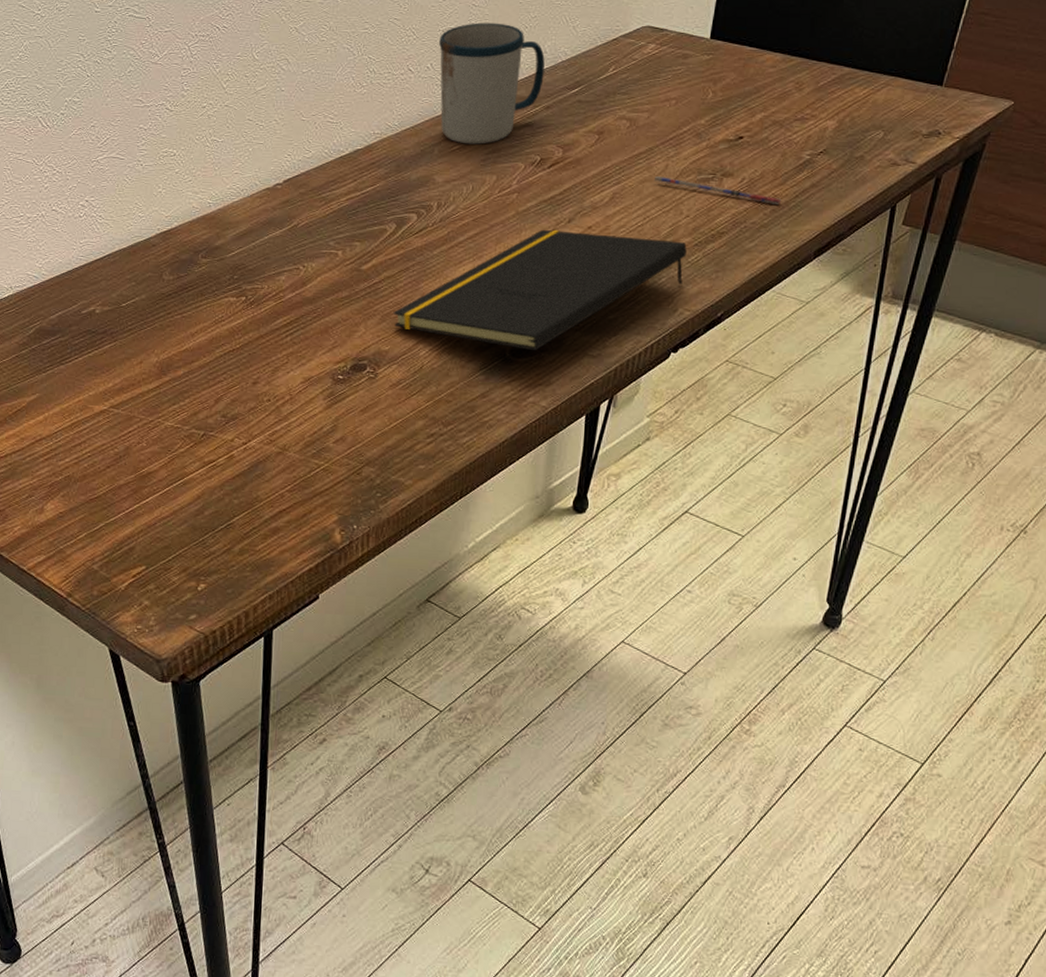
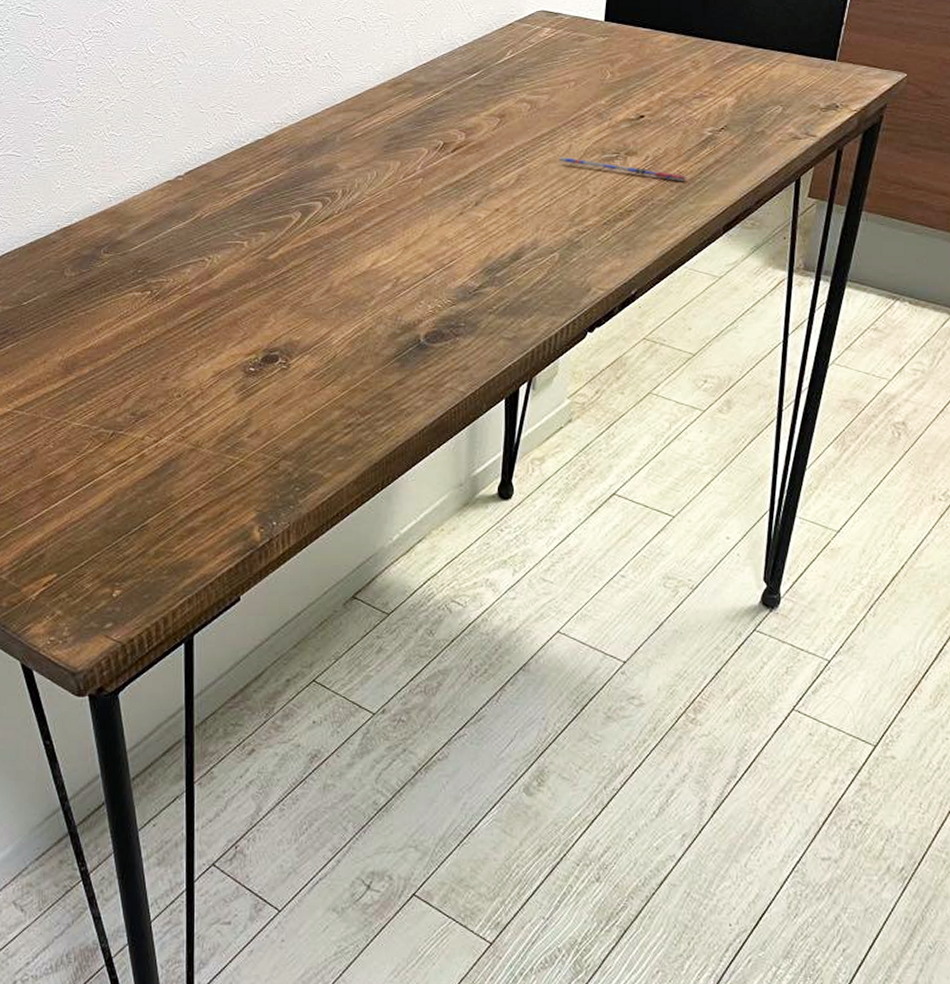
notepad: present [393,229,687,351] -> none [303,213,596,336]
mug: present [439,23,545,144] -> none [336,11,442,131]

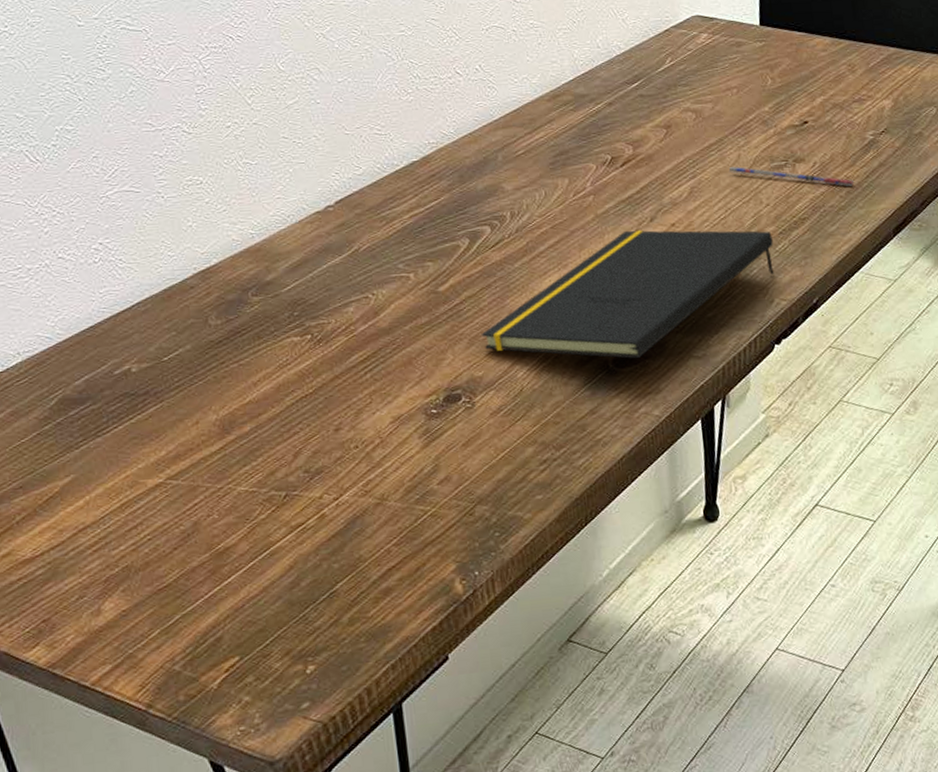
notepad: none [303,213,596,336] -> present [481,229,774,359]

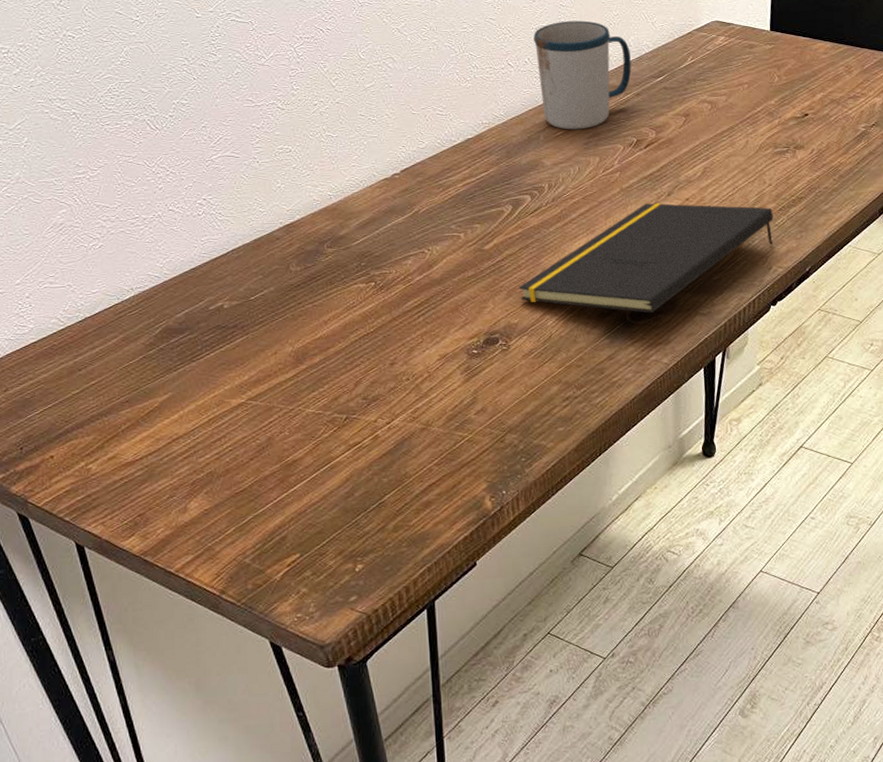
mug: none [484,19,601,148] -> present [533,20,632,130]
pen: present [728,167,855,186] -> none [737,151,847,171]

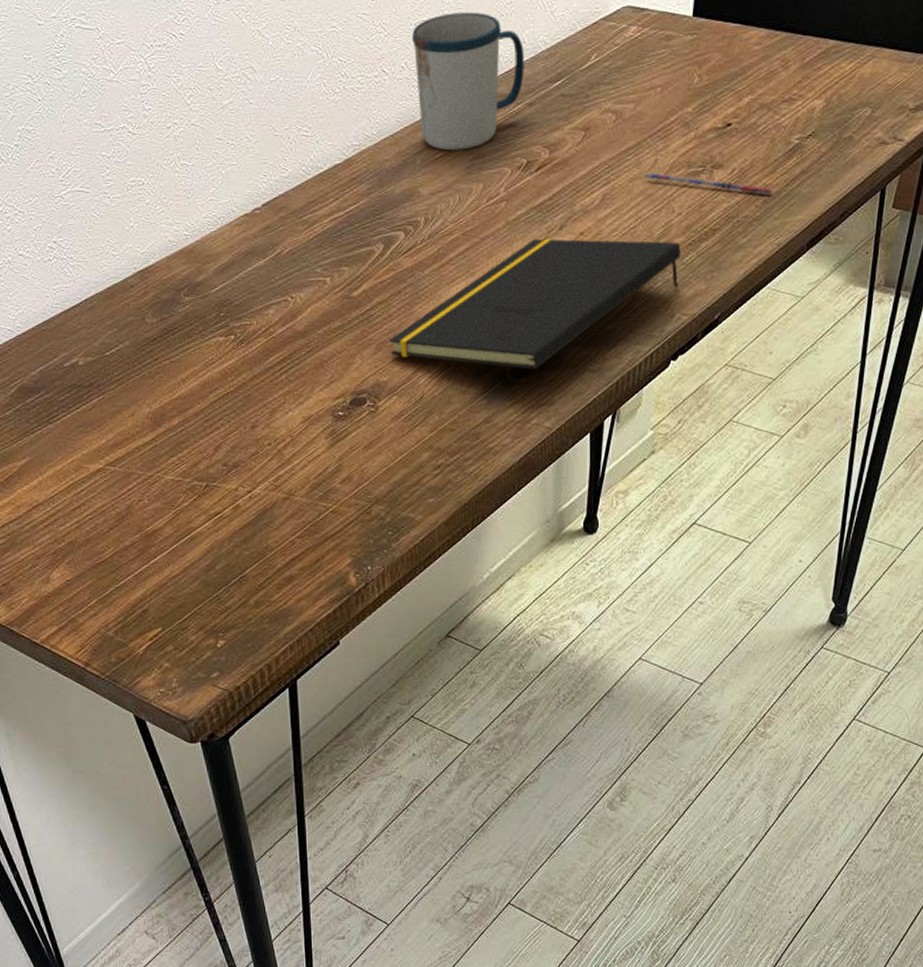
pen: none [737,151,847,171] -> present [643,173,773,195]

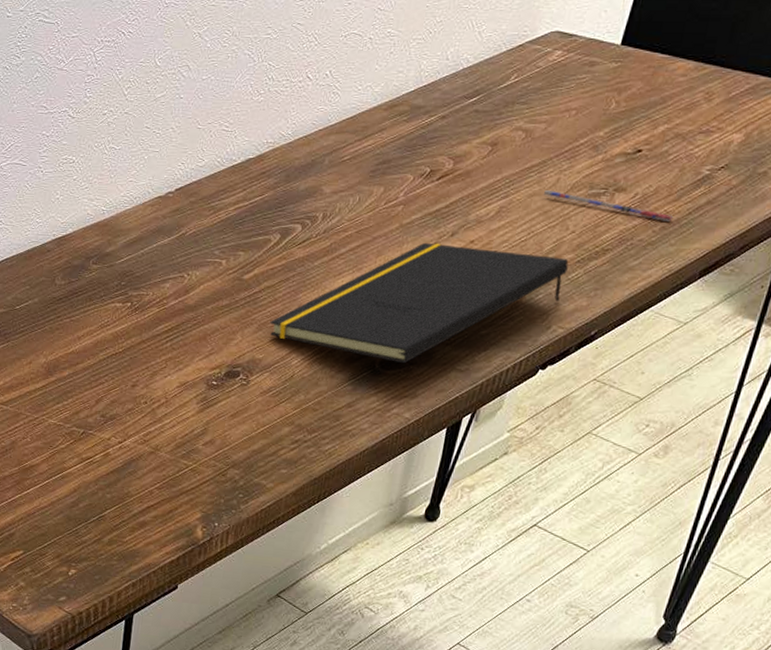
mug: present [412,12,524,151] -> none [333,27,446,155]

